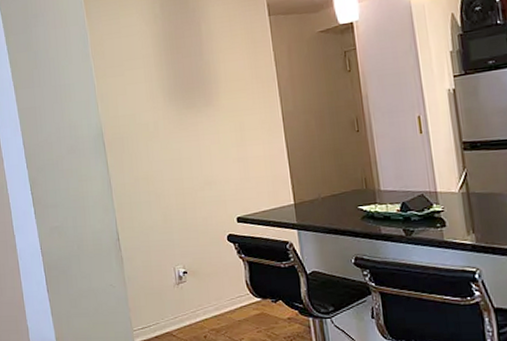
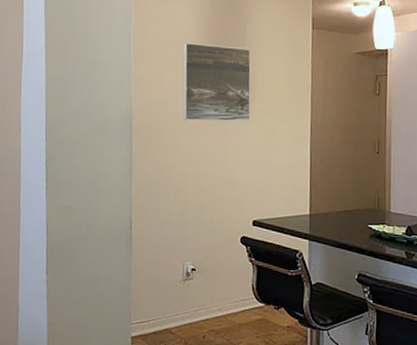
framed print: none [141,47,219,129] -> present [182,43,251,122]

